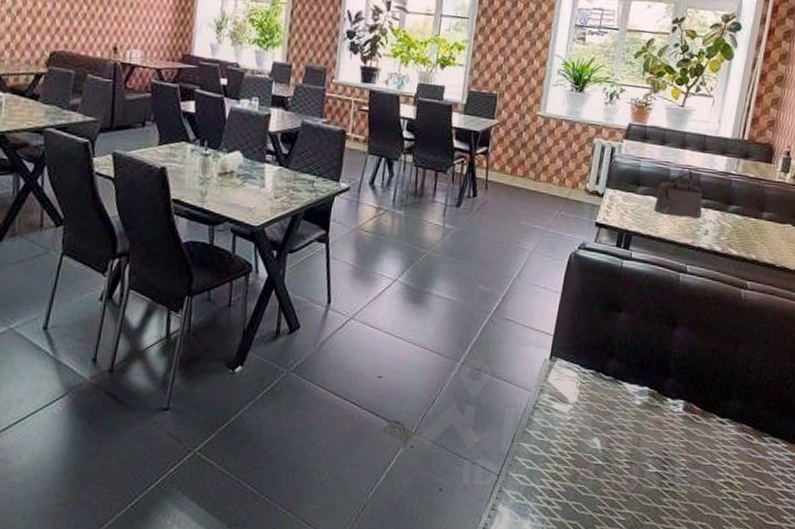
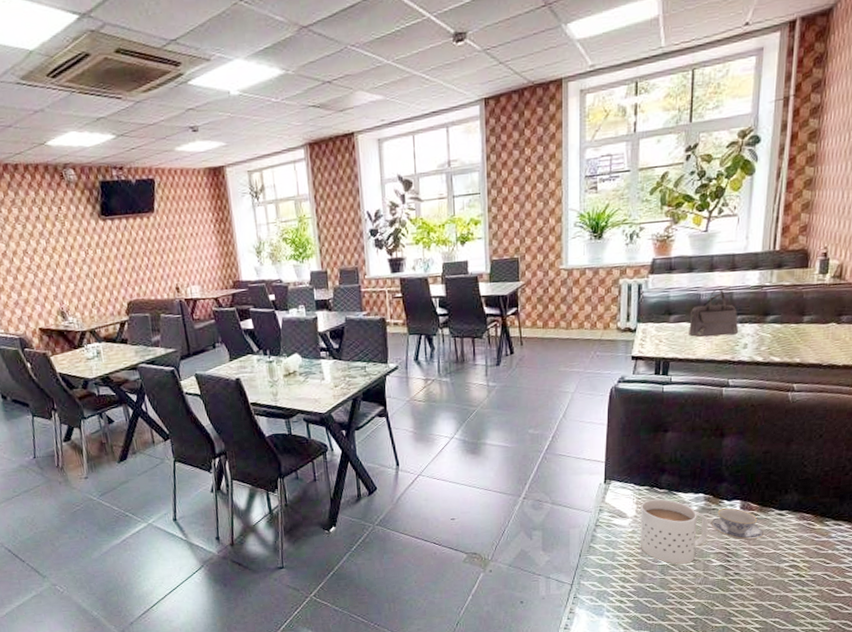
mug: none [577,386,650,466] -> present [640,499,708,564]
teacup: none [652,407,703,448] -> present [711,508,764,541]

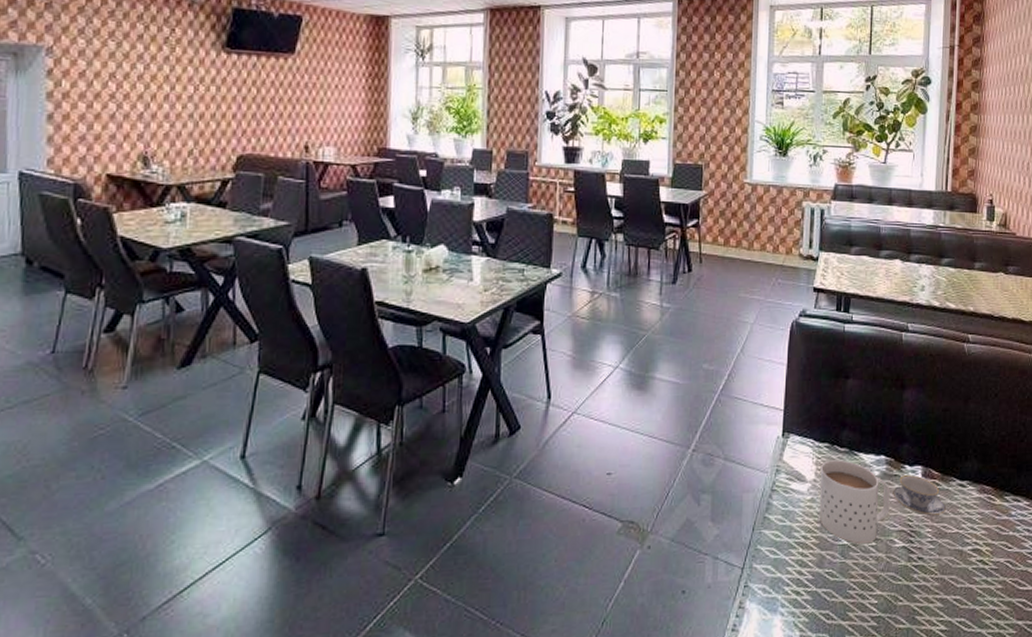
handbag: present [689,289,739,337] -> none [869,224,917,275]

